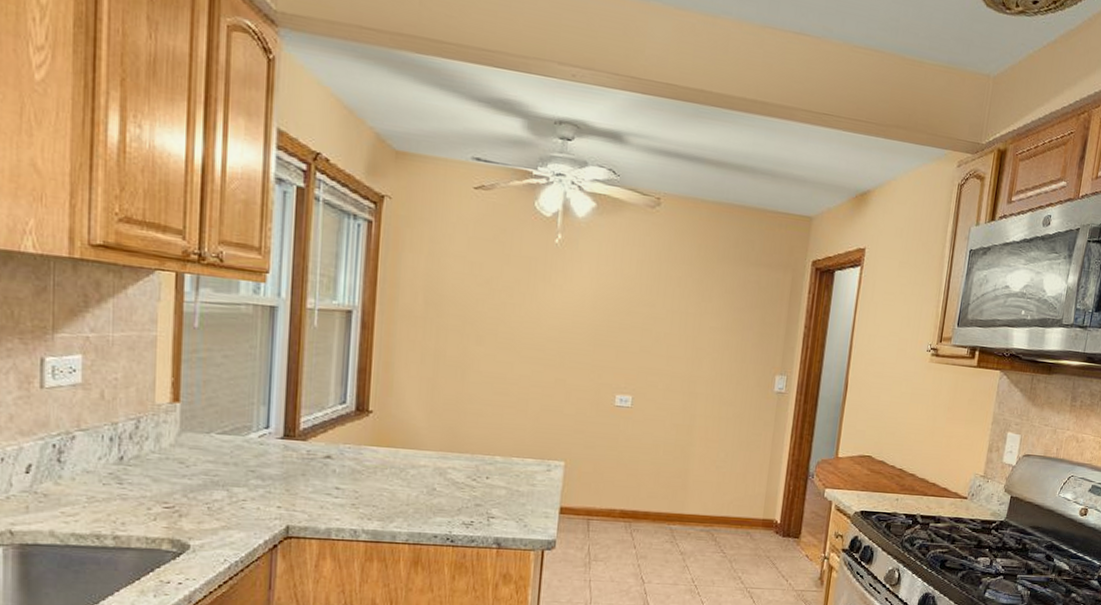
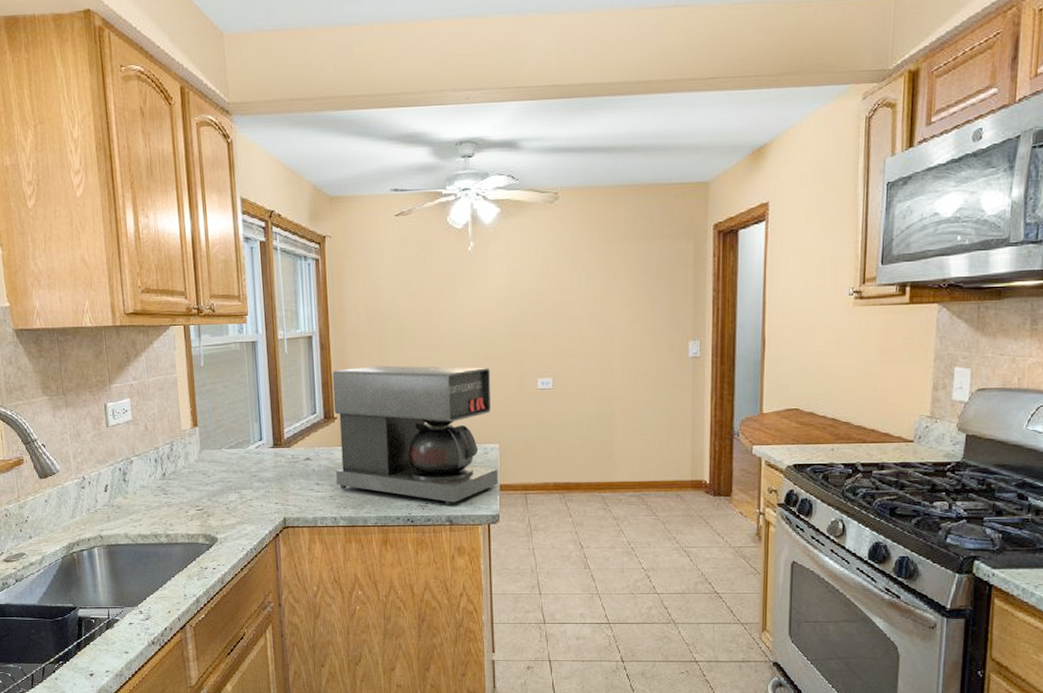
coffee maker: none [362,355,565,527] -> present [332,365,499,506]

